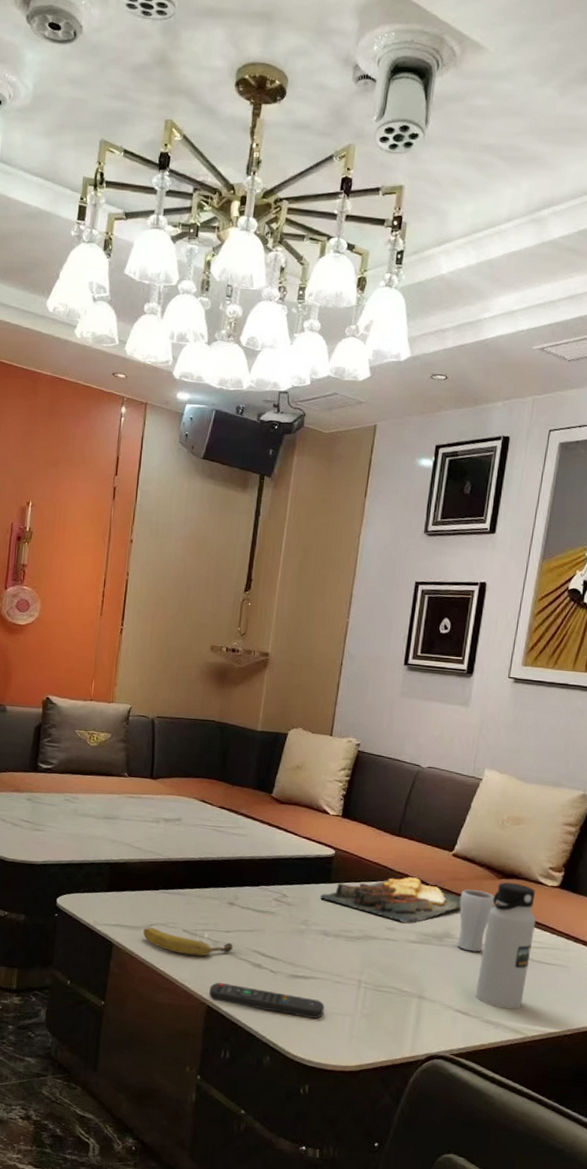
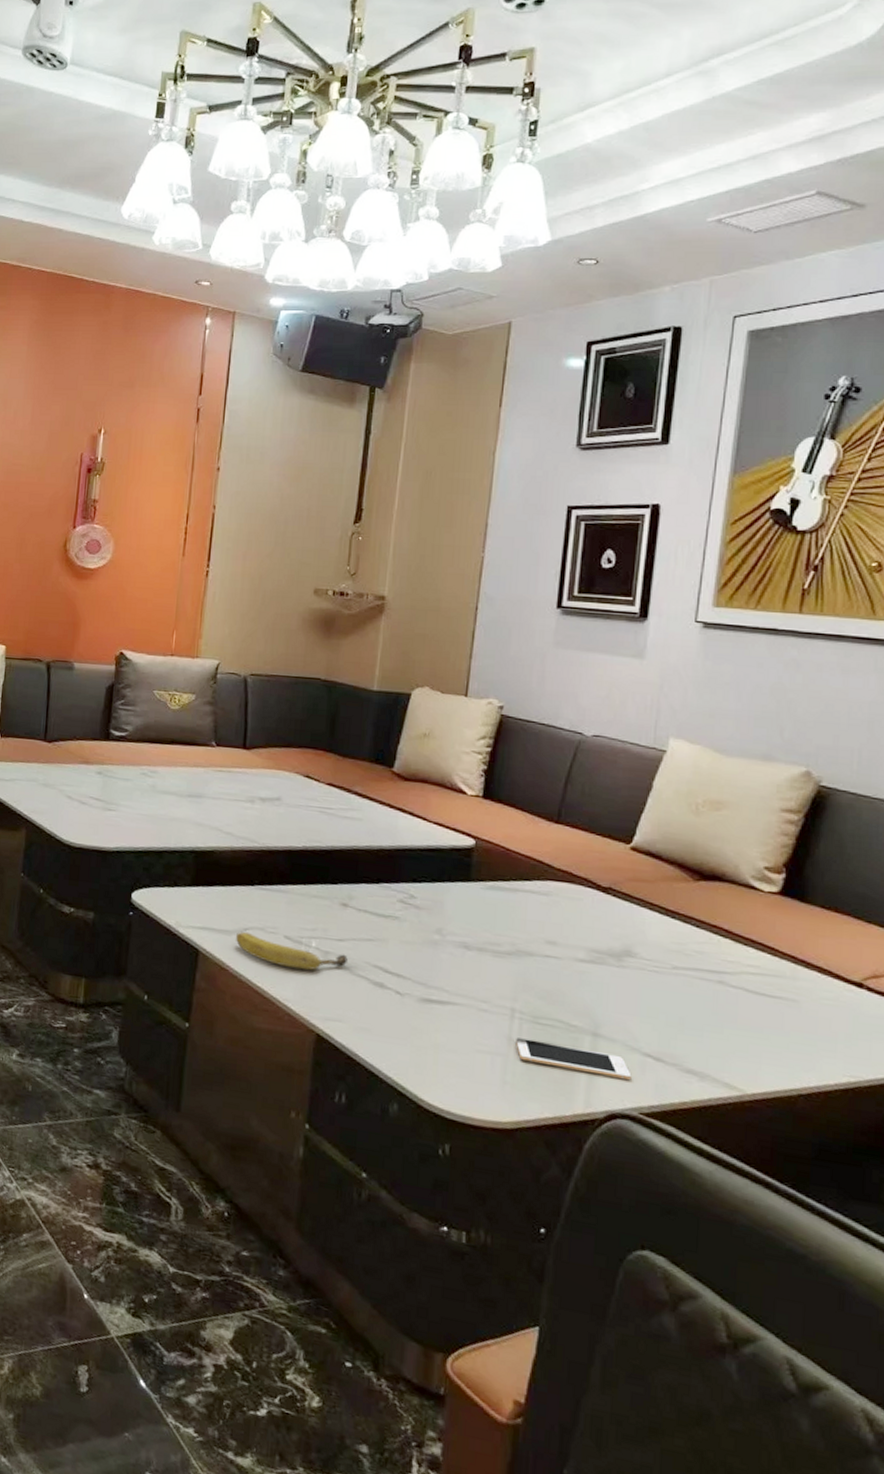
remote control: present [209,982,325,1019] -> none [319,1004,467,1057]
food platter: present [320,877,461,924] -> none [457,876,645,938]
cell phone: none [361,1002,446,1031] -> present [516,1037,632,1081]
drinking glass: present [456,889,495,952] -> none [641,893,691,977]
water bottle: present [476,882,536,1010] -> none [671,885,750,1057]

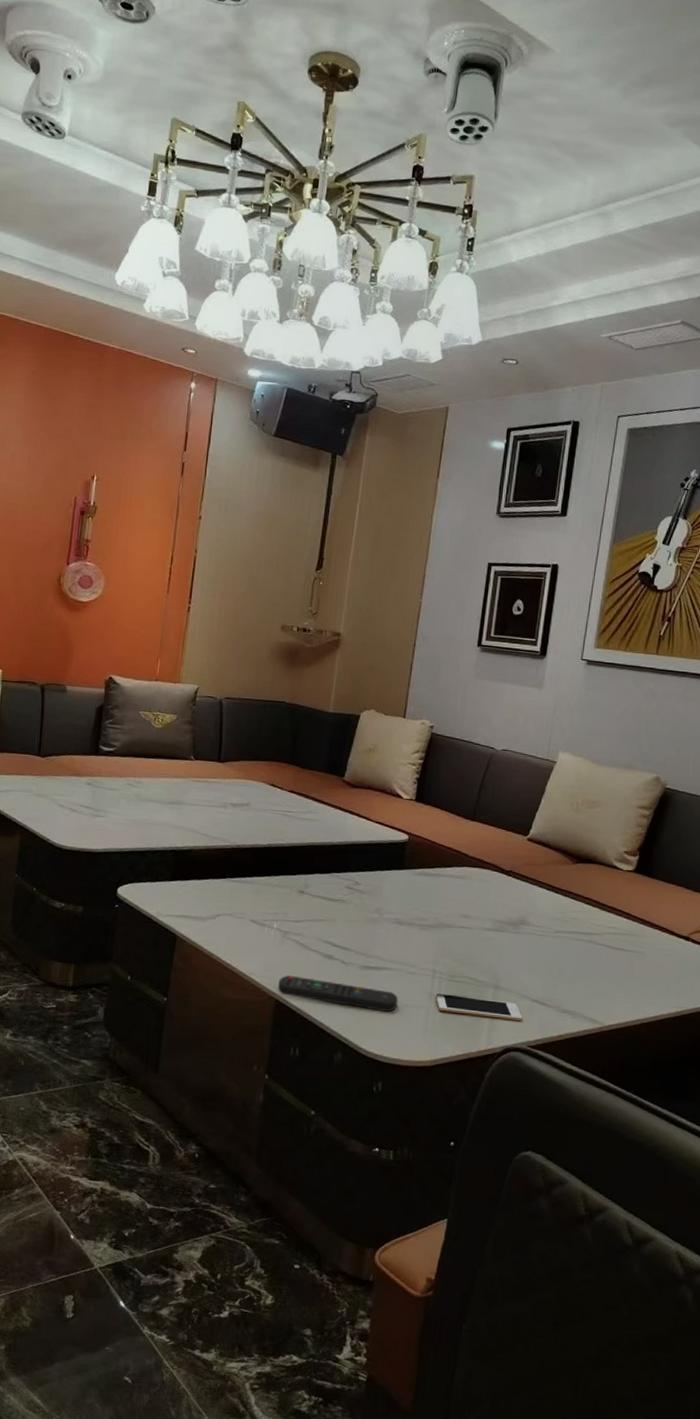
fruit: present [235,931,348,971] -> none [208,917,303,948]
remote control: none [319,1004,467,1057] -> present [278,975,398,1012]

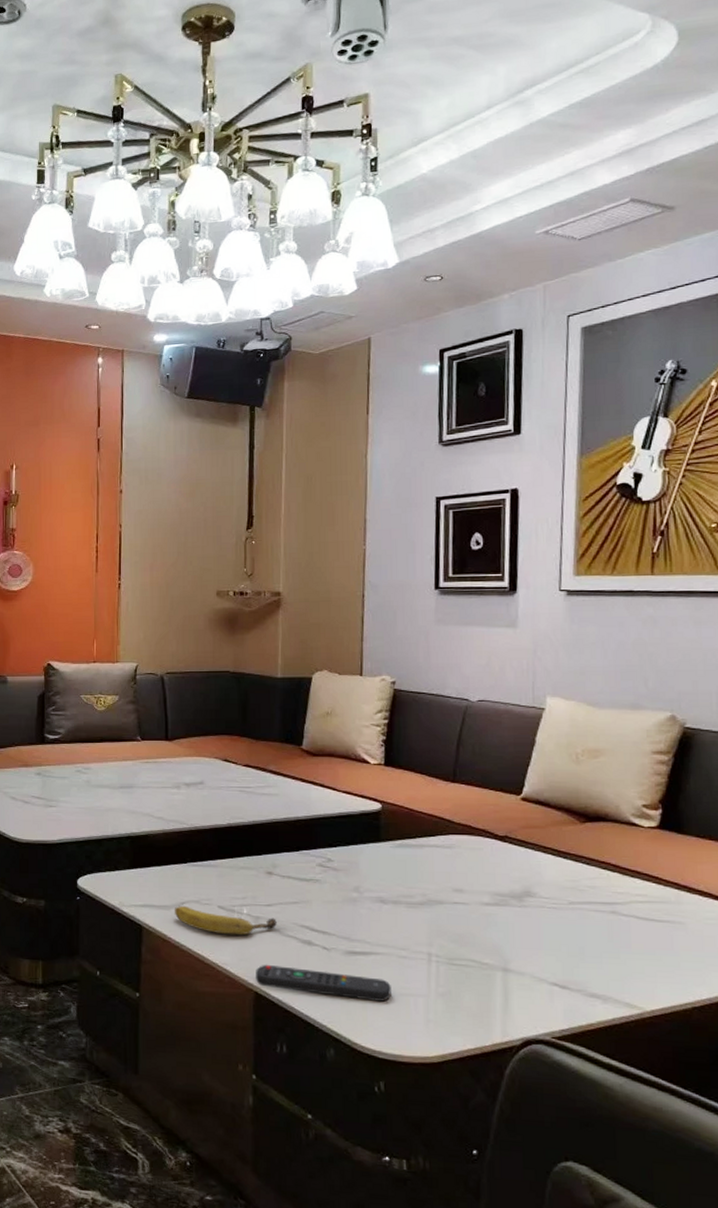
fruit: none [208,917,303,948] -> present [174,905,277,936]
cell phone: present [436,993,523,1022] -> none [435,979,542,1009]

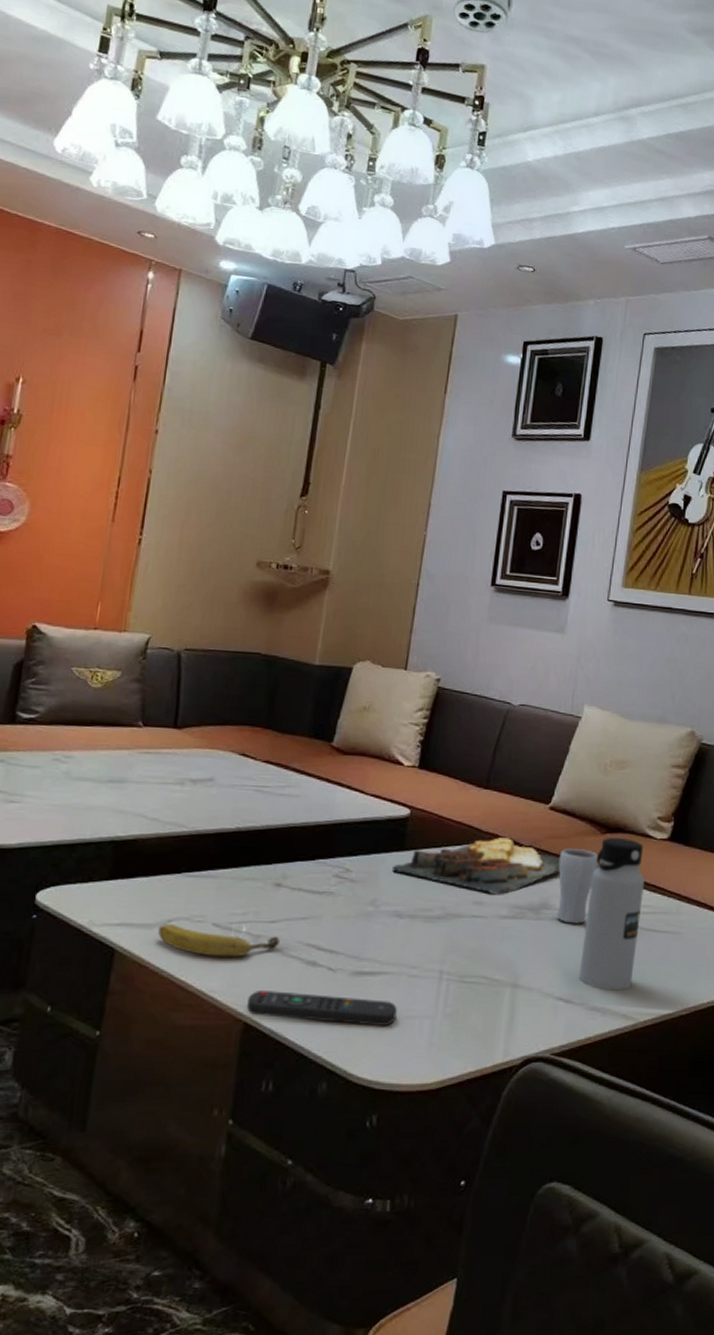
food platter: none [370,828,539,883] -> present [391,837,560,895]
drinking glass: none [537,838,581,912] -> present [556,848,598,924]
water bottle: none [573,826,636,979] -> present [579,837,645,991]

